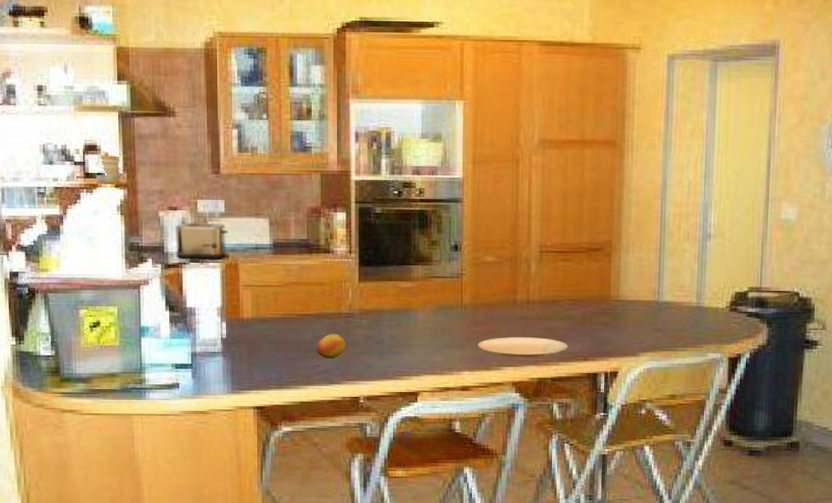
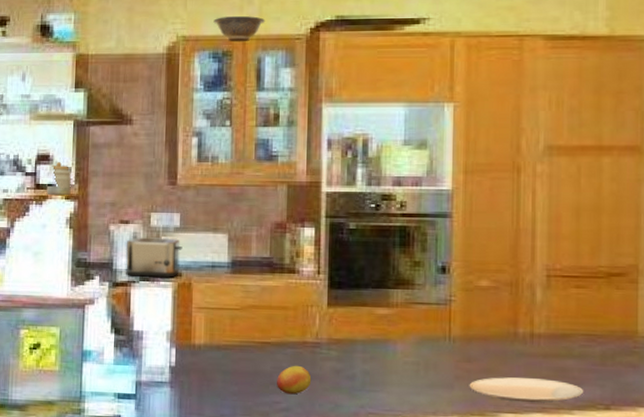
decorative bowl: none [247,15,296,40] -> present [213,16,266,43]

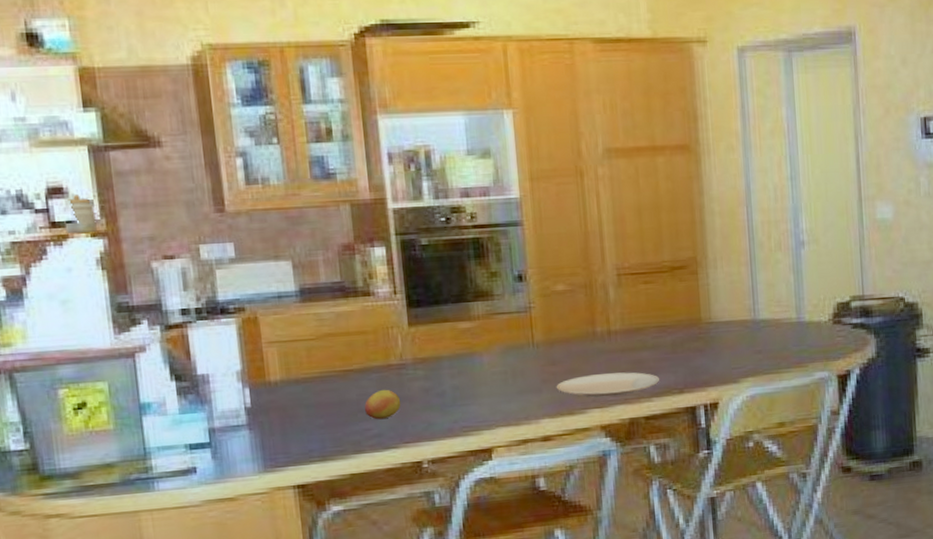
toaster: present [125,237,183,278] -> none [174,270,242,316]
decorative bowl: present [213,16,266,43] -> none [242,21,303,51]

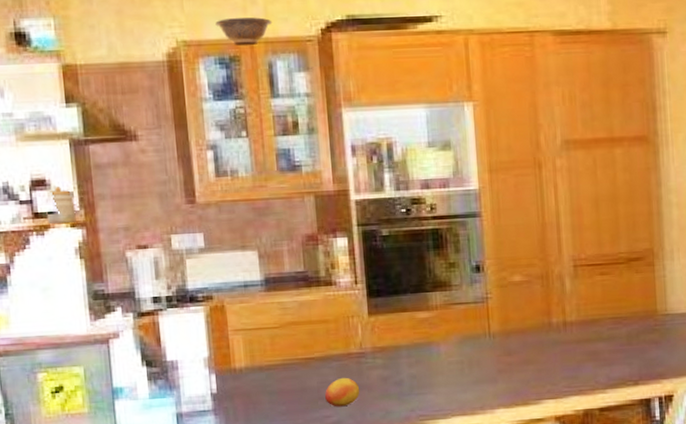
decorative bowl: none [242,21,303,51] -> present [215,17,273,47]
plate: present [556,372,660,397] -> none [511,363,615,388]

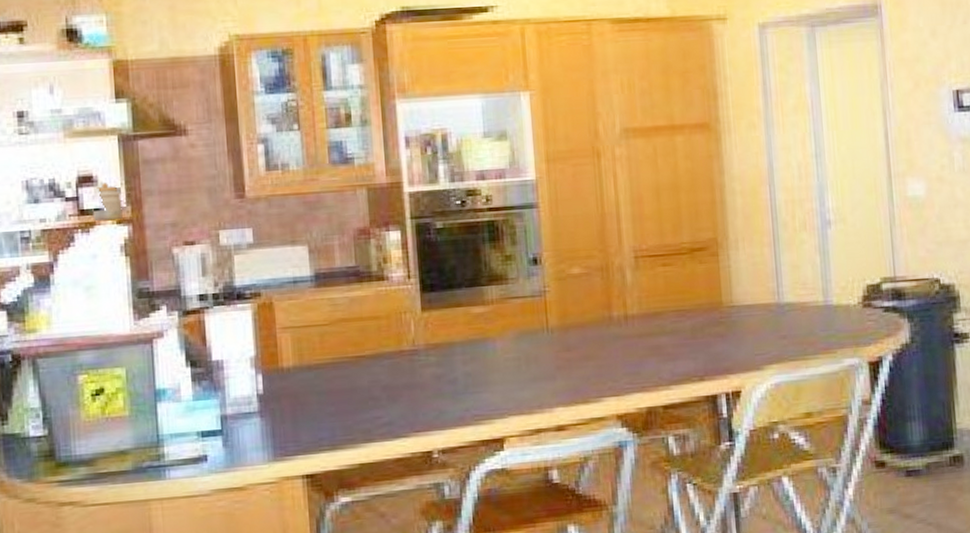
decorative bowl: present [215,17,273,47] -> none [268,10,326,40]
fruit: present [325,377,360,407] -> none [376,376,413,408]

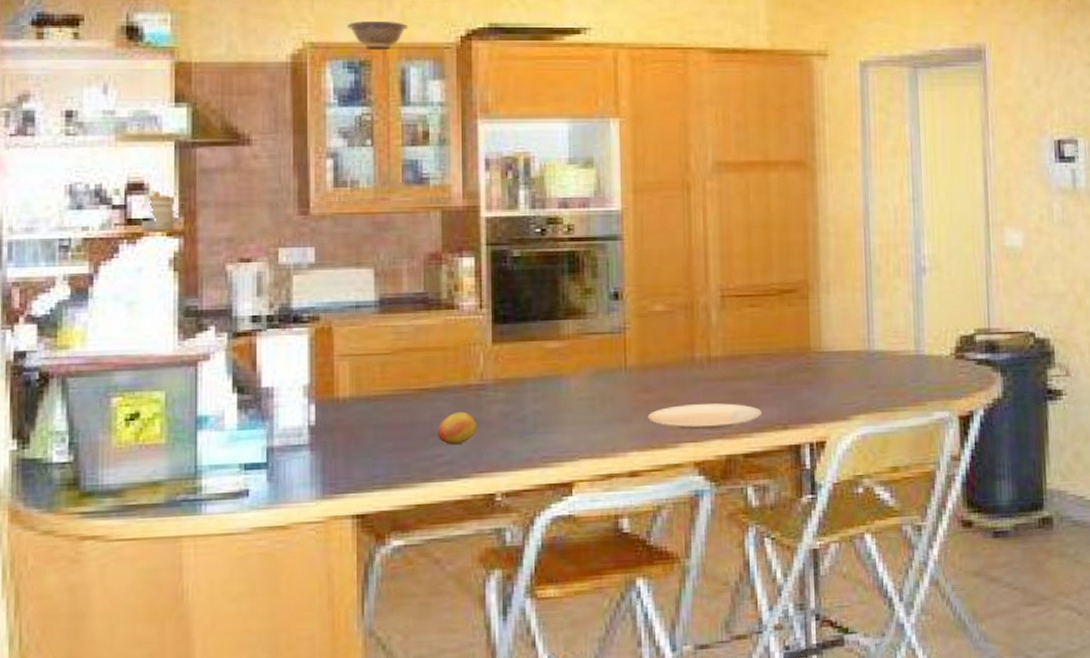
decorative bowl: none [268,10,326,40] -> present [347,21,409,51]
fruit: none [376,376,413,408] -> present [438,411,478,445]
plate: none [571,358,679,385] -> present [648,403,762,430]

